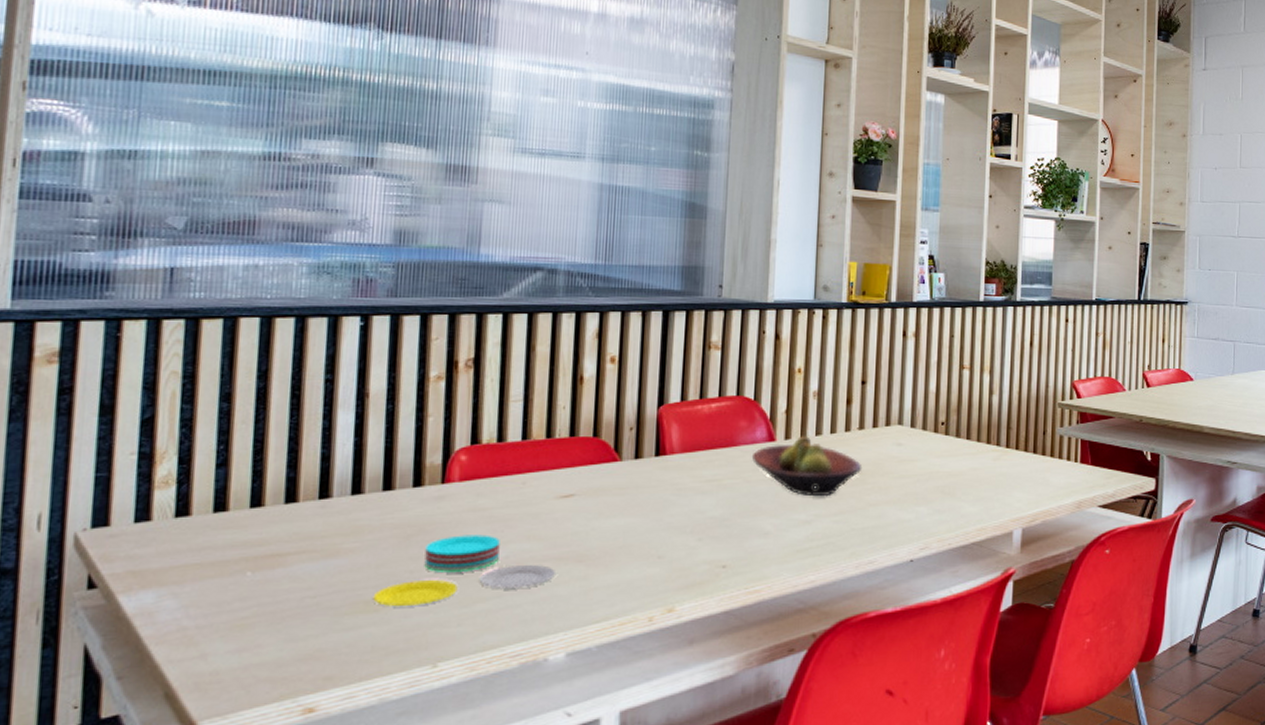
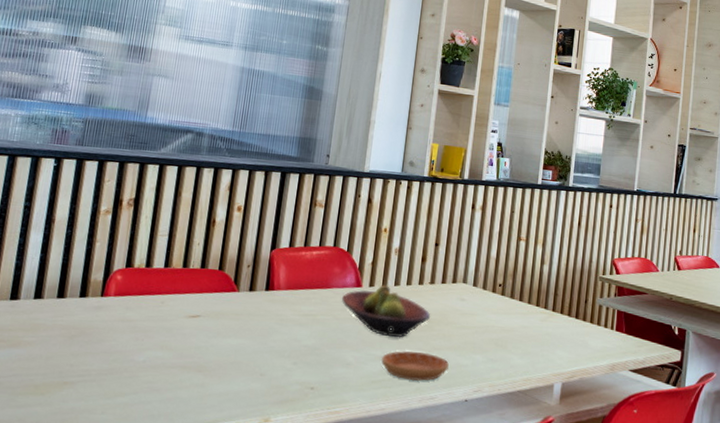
plate: present [372,534,555,606] -> none [41,339,180,393]
saucer: none [807,511,888,545] -> present [381,351,449,381]

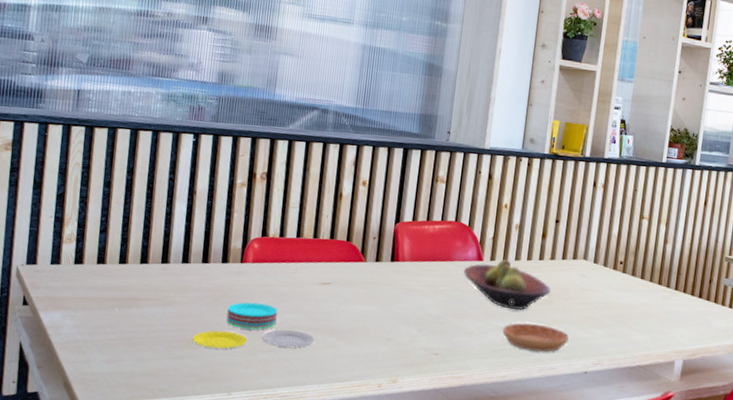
plate: none [41,339,180,393] -> present [192,302,314,349]

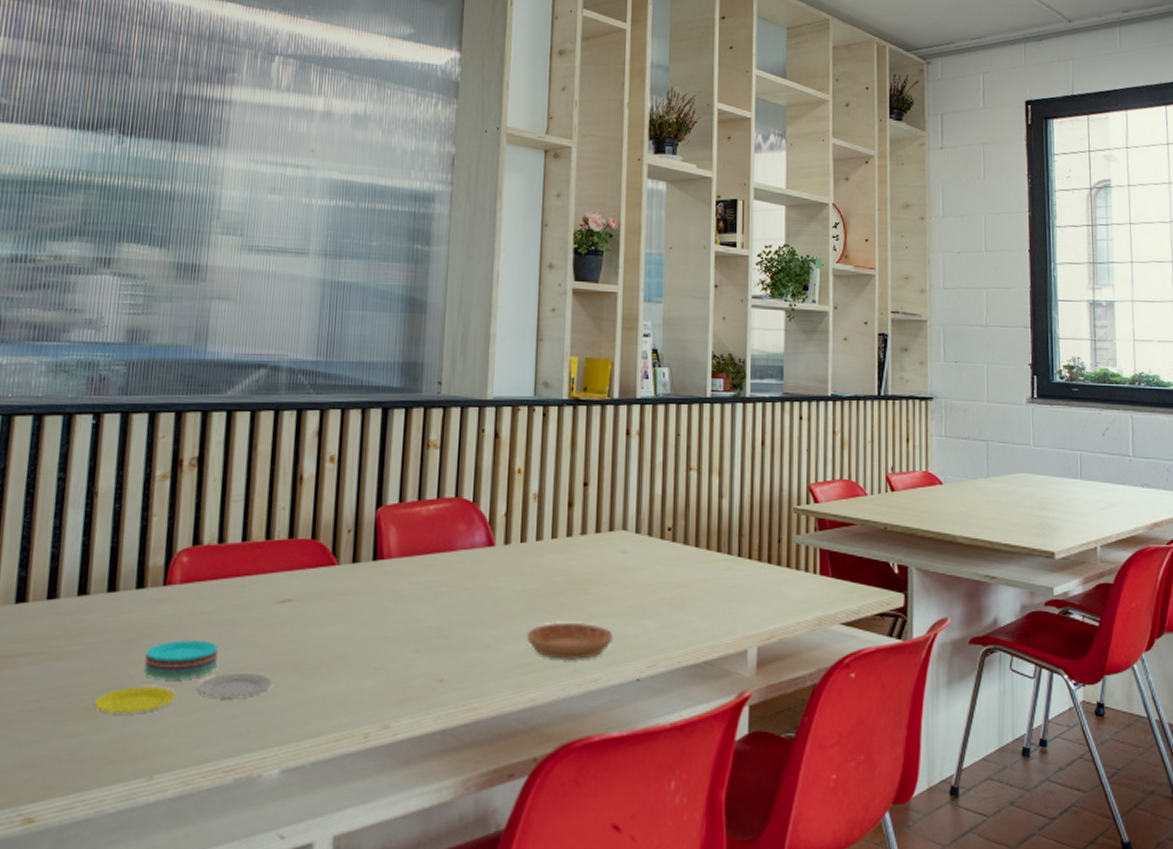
fruit bowl: present [463,258,551,311] -> none [470,540,585,607]

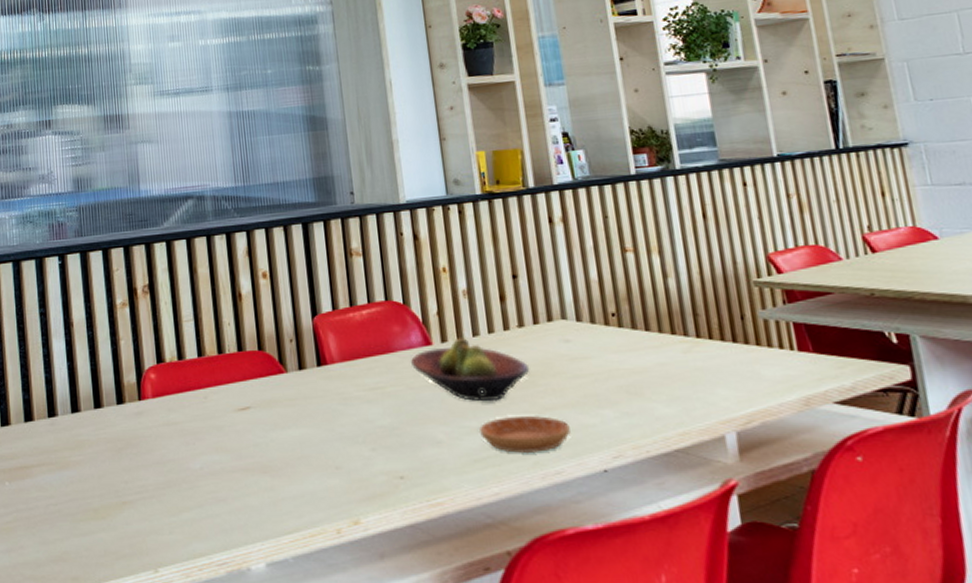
plate: present [93,640,271,713] -> none [99,447,245,514]
fruit bowl: none [470,540,585,607] -> present [410,336,530,402]

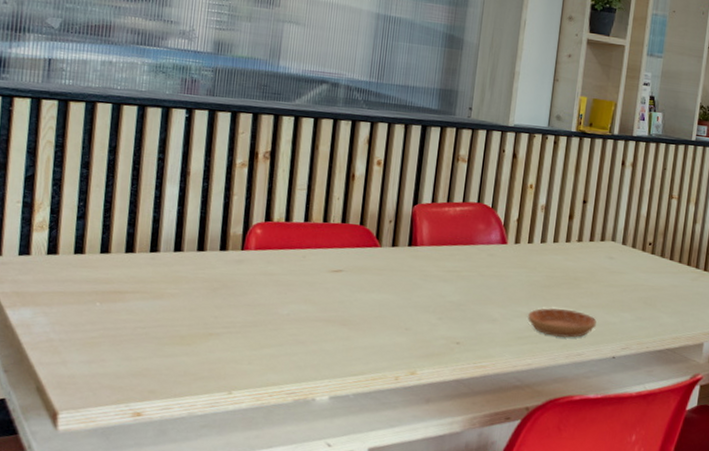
fruit bowl: present [410,336,530,402] -> none [486,241,578,295]

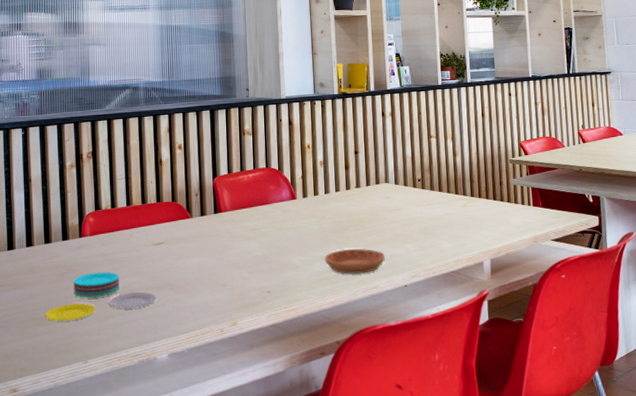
plate: none [186,292,325,344] -> present [45,272,156,321]

